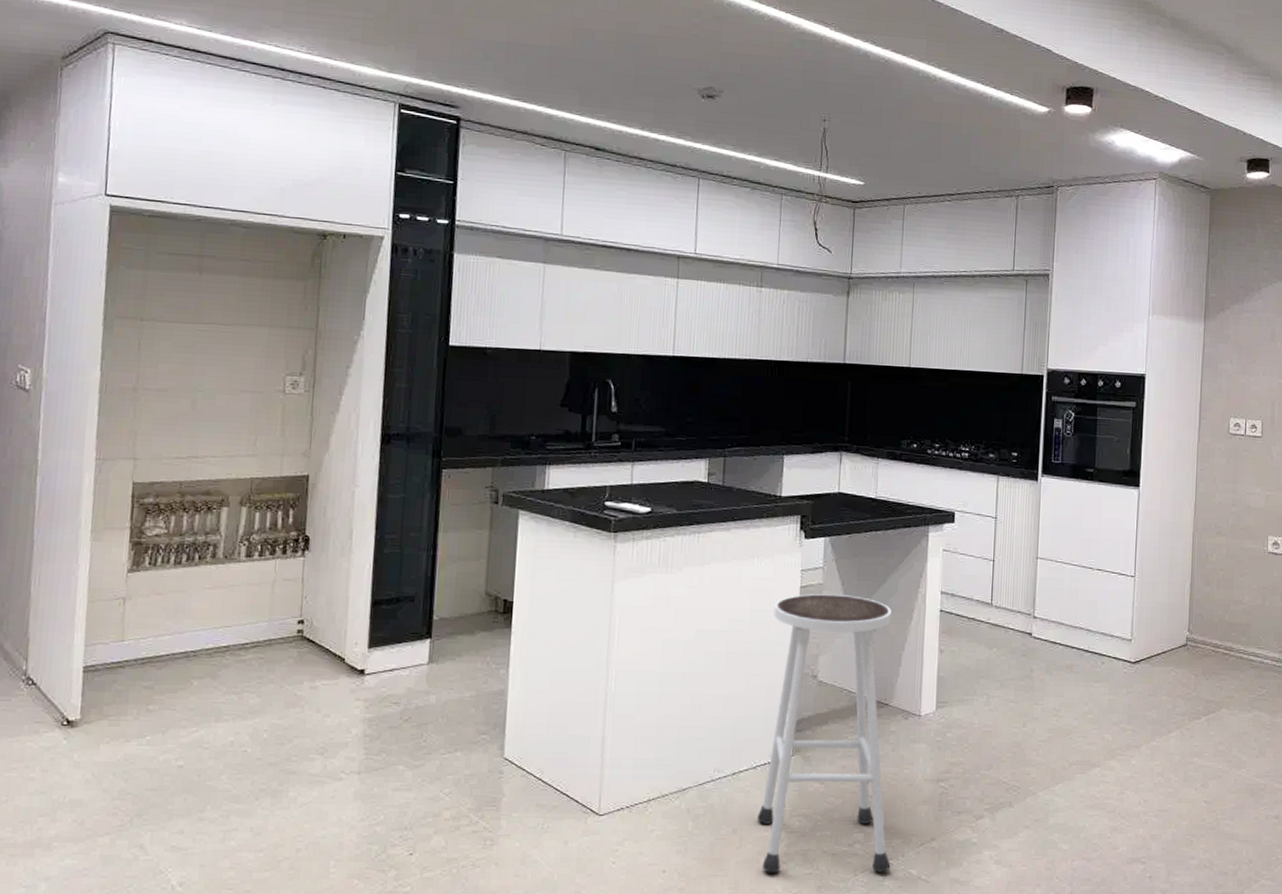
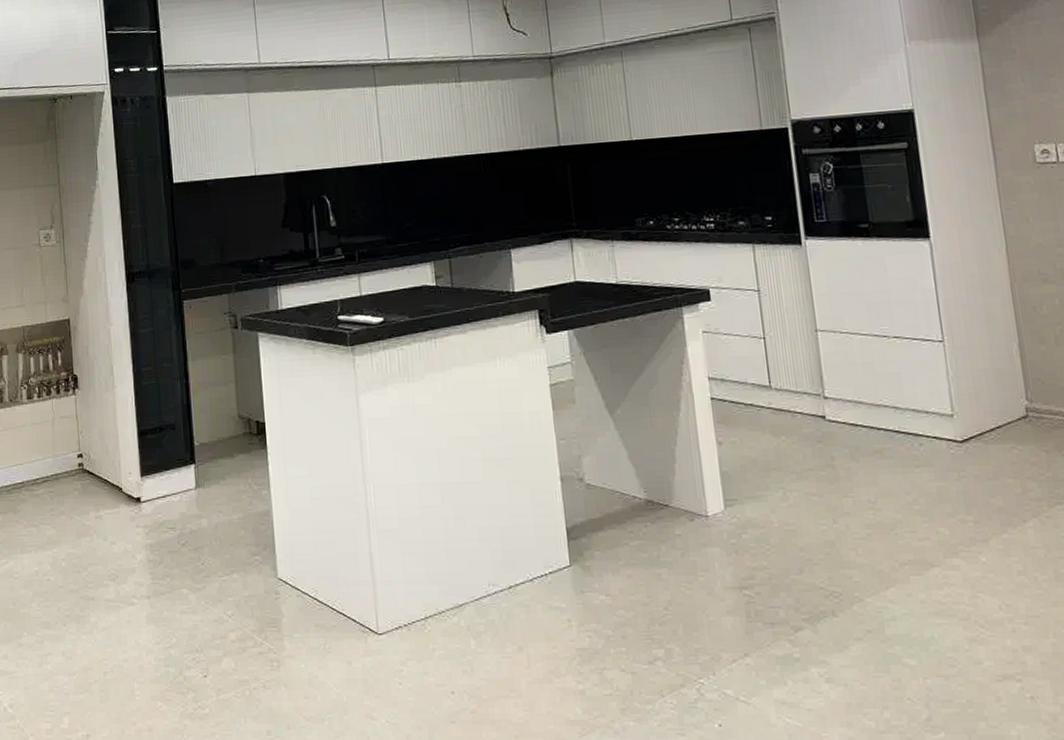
stool: present [757,594,891,873] -> none [525,389,702,694]

